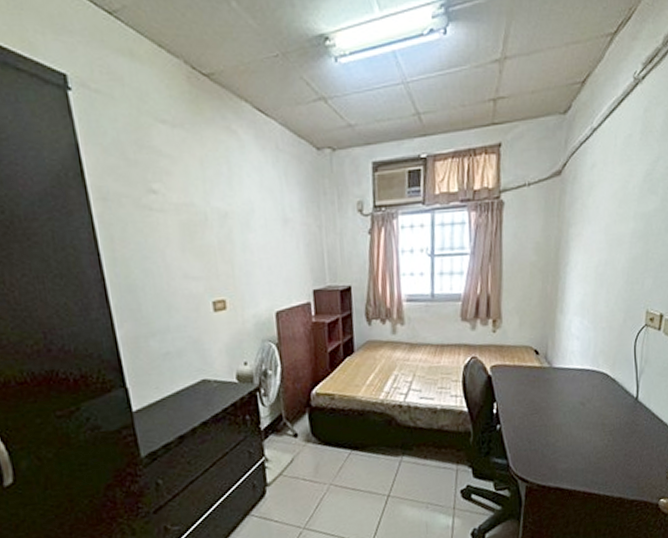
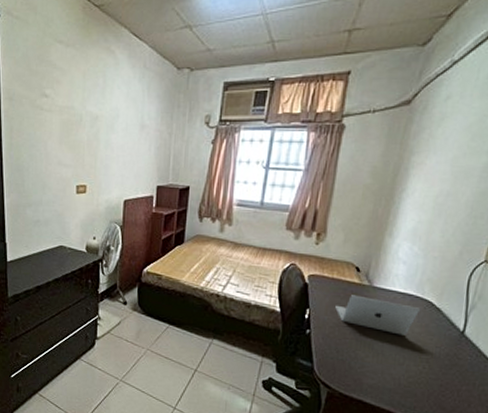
laptop: none [521,379,598,413] -> present [335,295,421,336]

